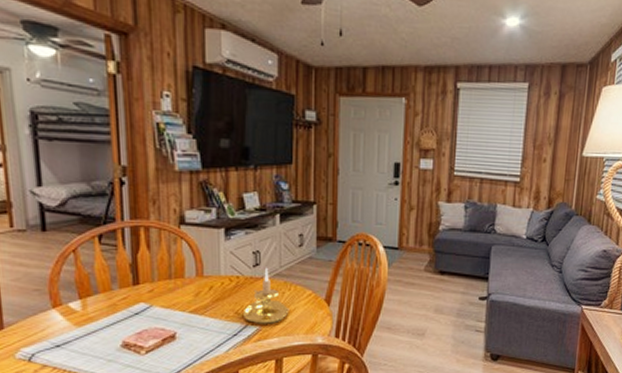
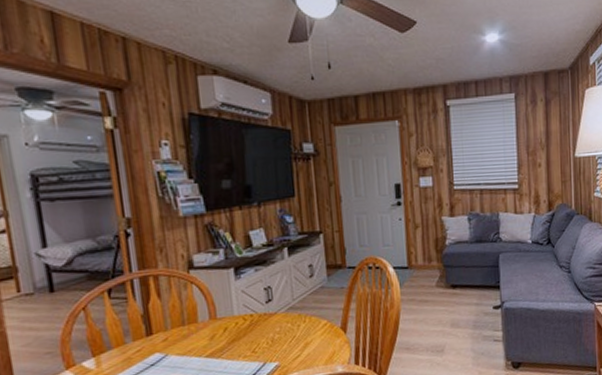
candle holder: present [244,267,289,325] -> none [260,302,307,361]

